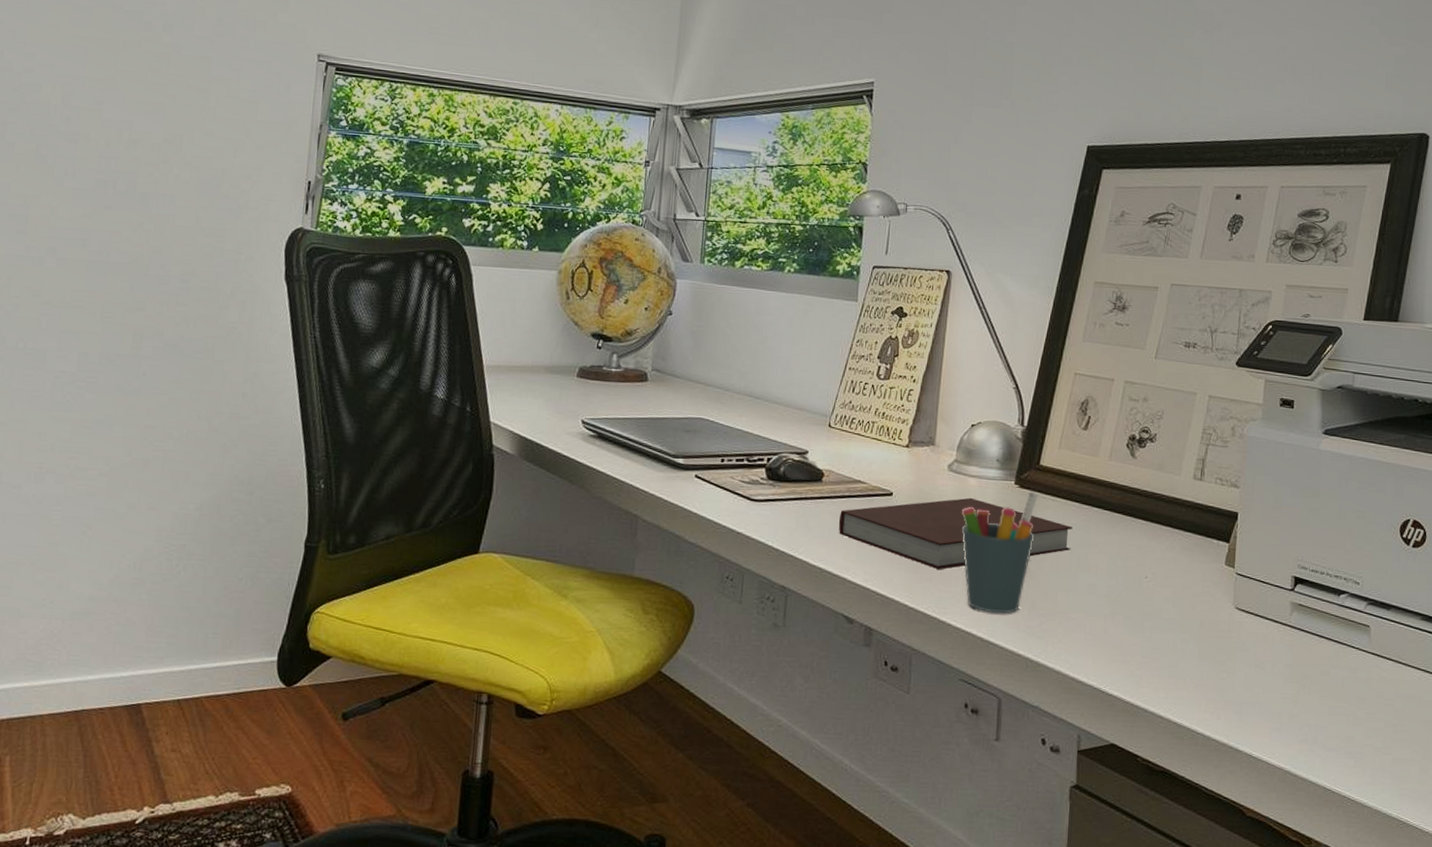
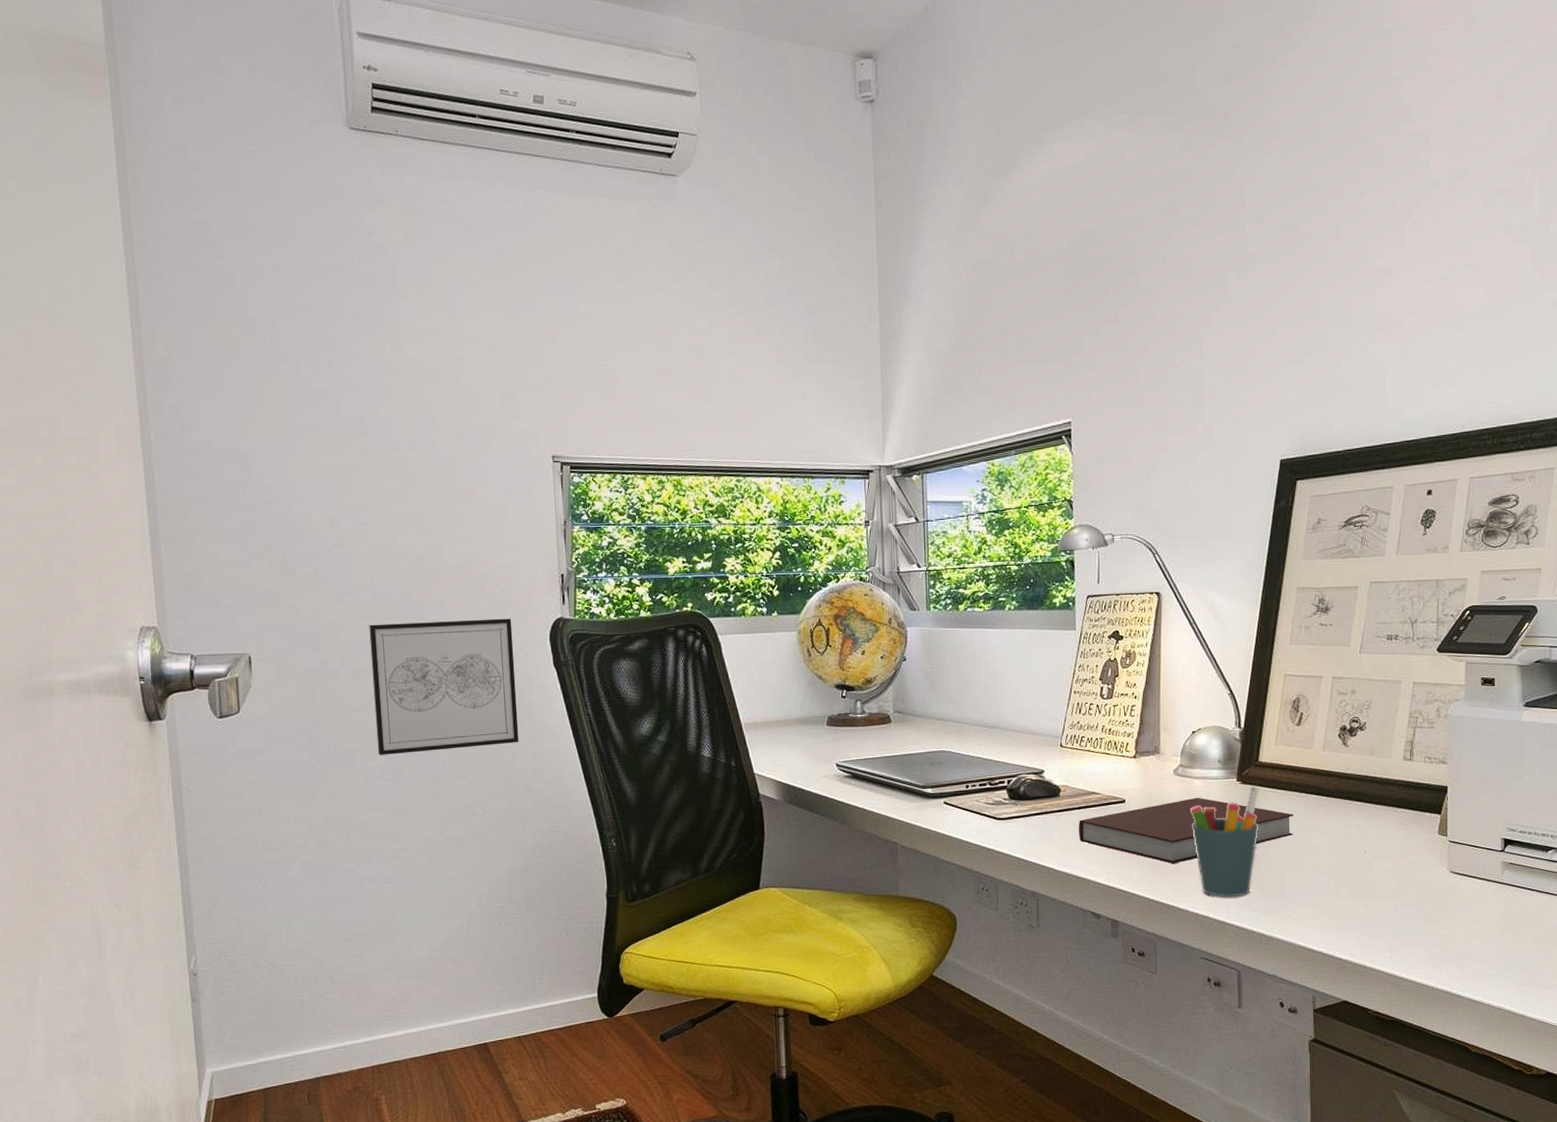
wall art: none [71,212,246,361] -> present [369,618,519,755]

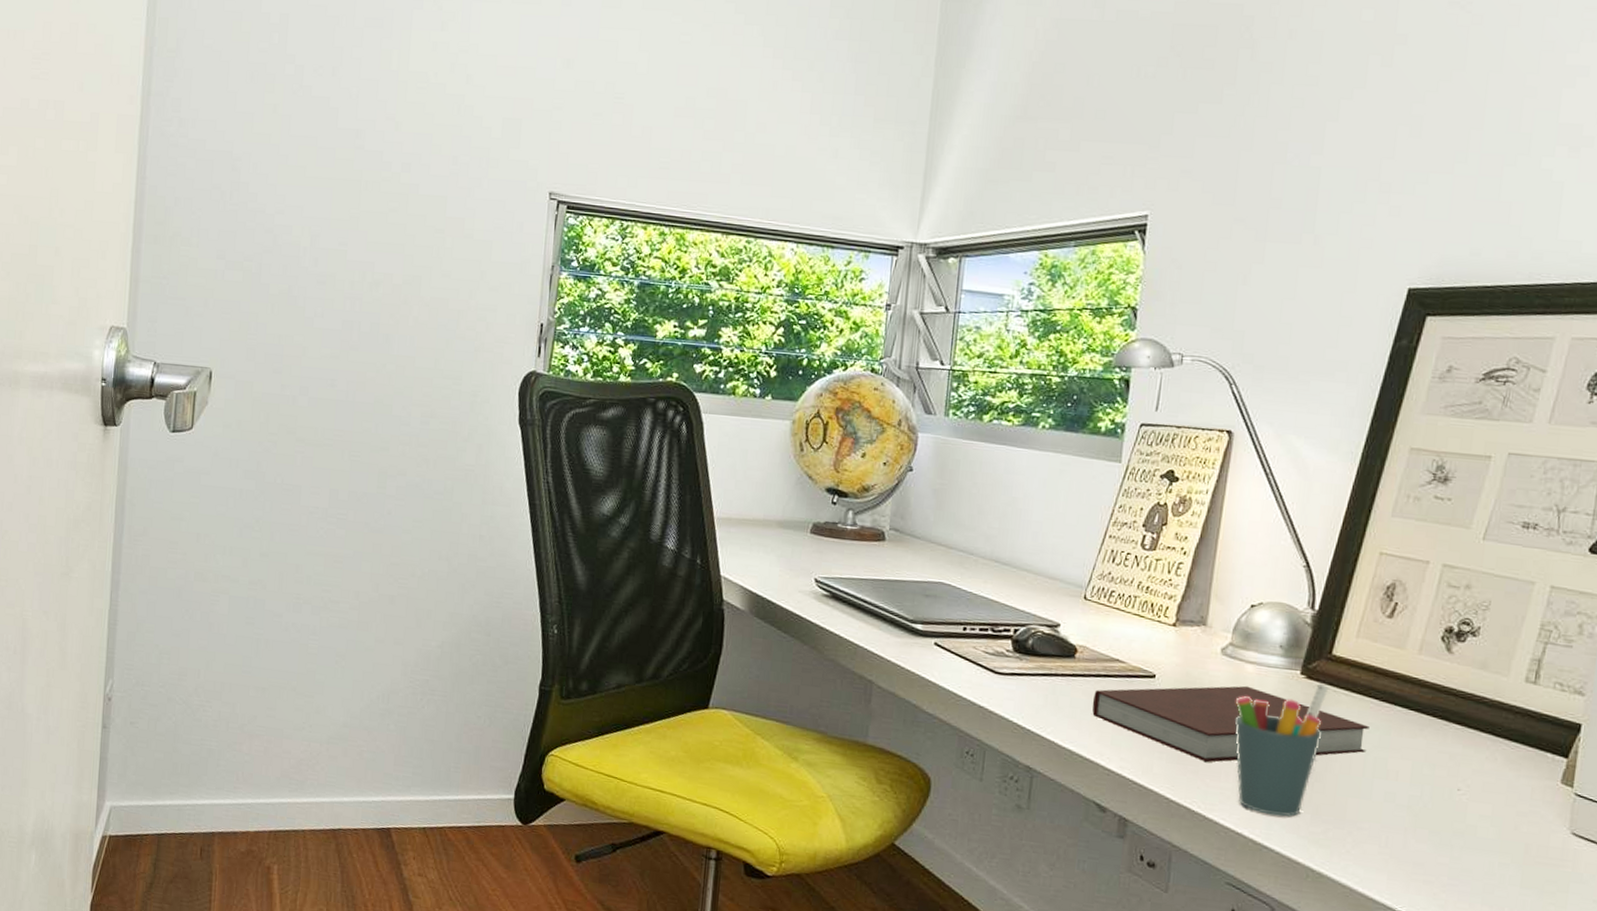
wall art: present [369,618,519,755] -> none [323,353,482,503]

